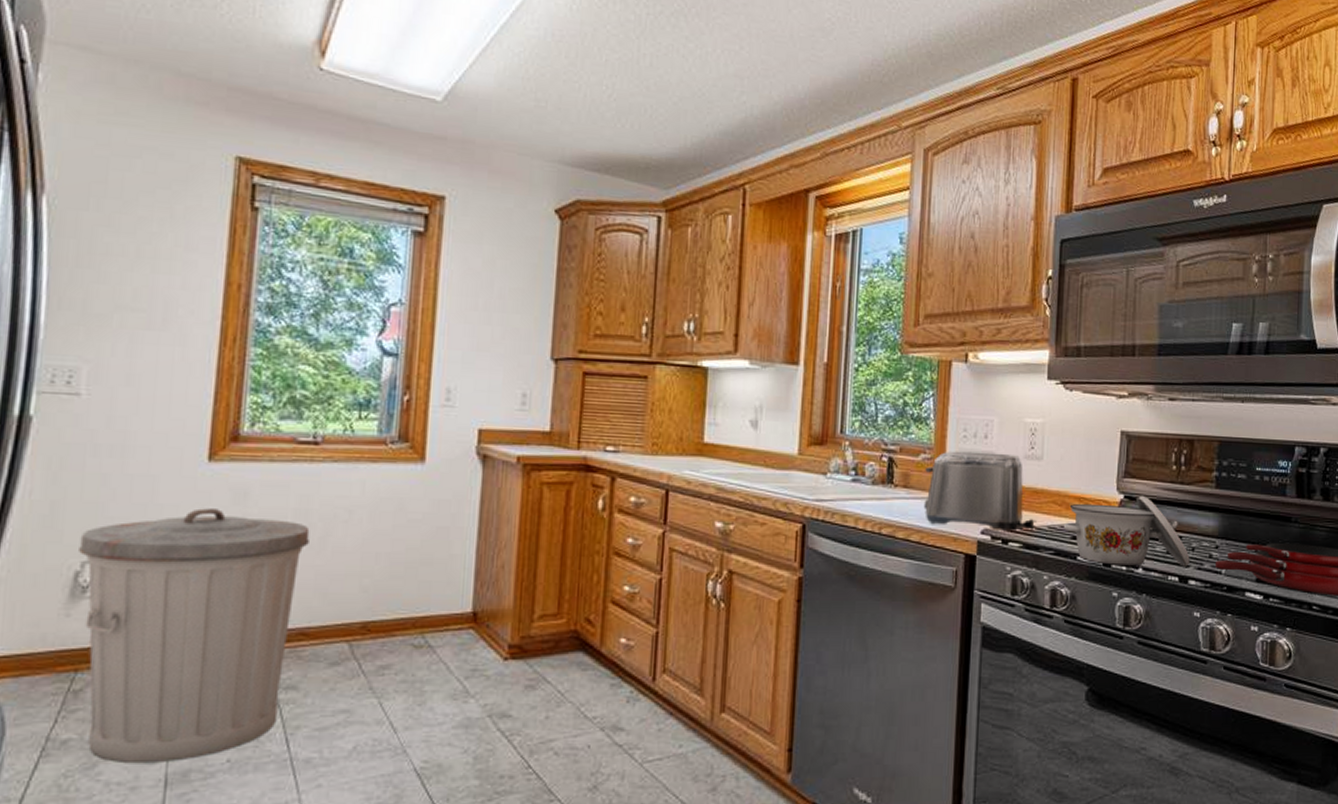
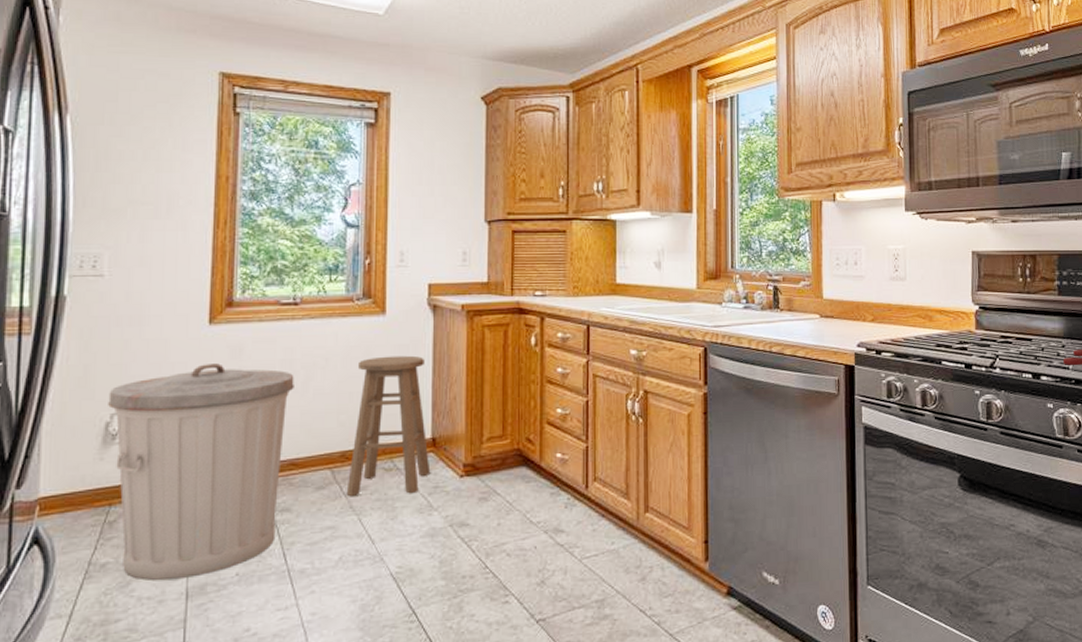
bar stool: none [366,512,469,677] -> present [346,355,431,497]
toaster: present [923,451,1037,532] -> none [806,276,905,344]
cooking pot: present [1063,495,1190,567] -> none [928,305,1041,368]

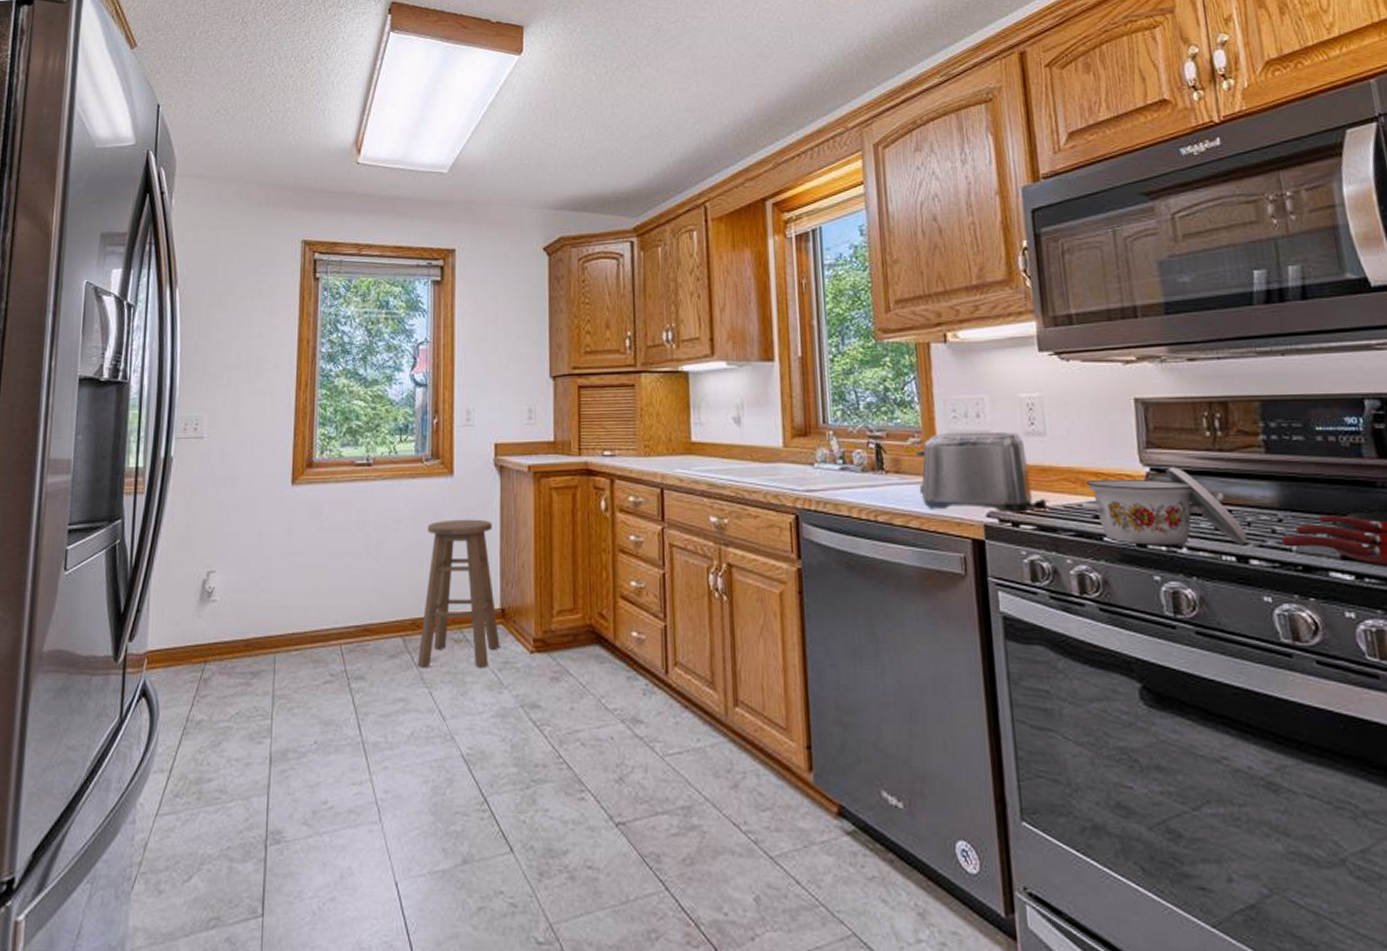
trash can: present [108,363,294,580] -> none [205,524,368,742]
toaster: none [806,276,905,344] -> present [916,431,1050,514]
cooking pot: none [928,305,1041,368] -> present [1081,466,1247,547]

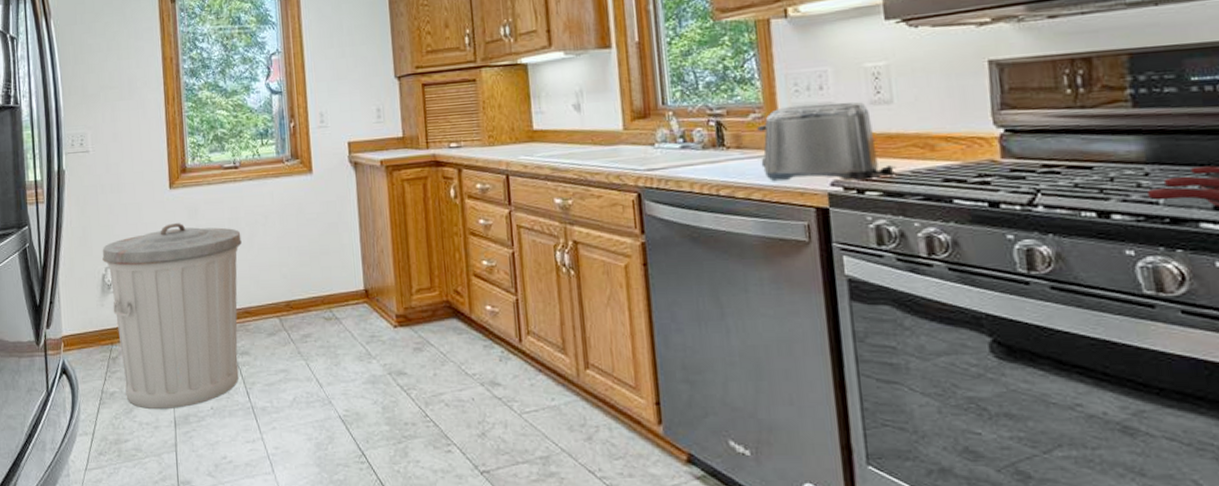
trash can: none [205,524,368,742] -> present [102,223,242,409]
bar stool: present [417,519,500,669] -> none [292,211,366,343]
cooking pot: present [1081,466,1247,547] -> none [930,126,1110,207]

